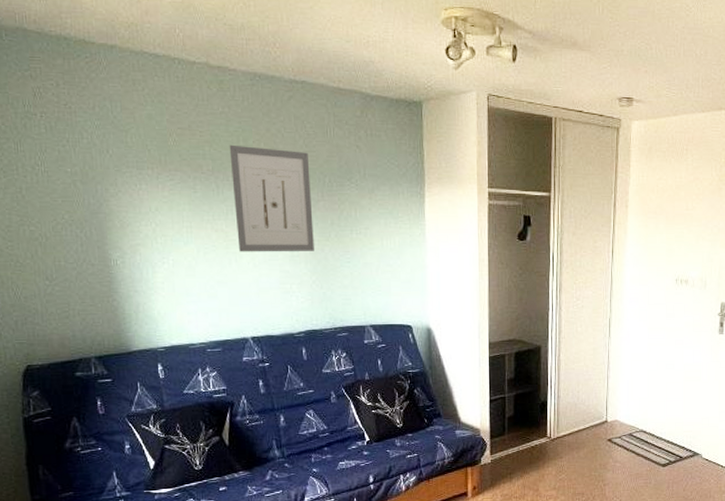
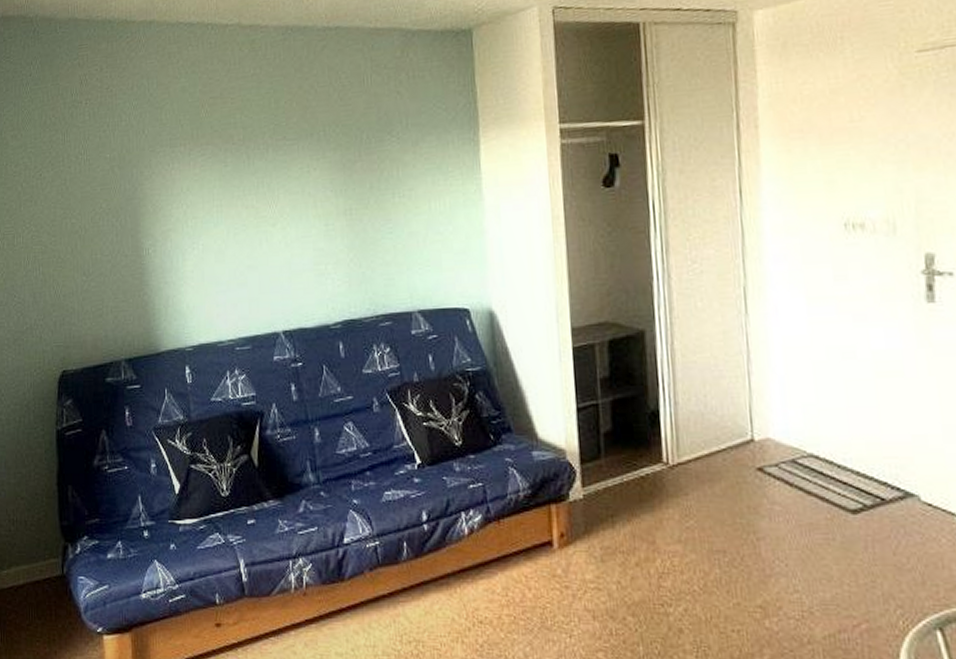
wall art: present [229,144,314,252] -> none [260,106,351,230]

